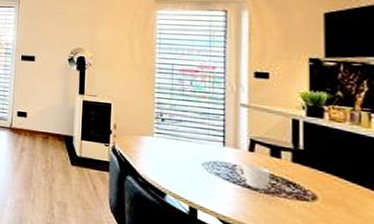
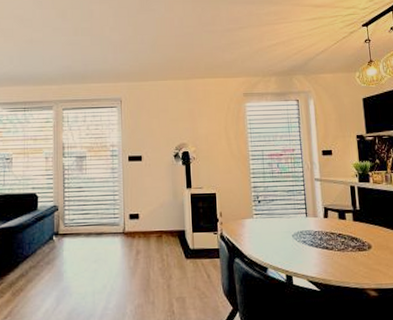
mug: present [236,163,271,191] -> none [317,228,341,249]

